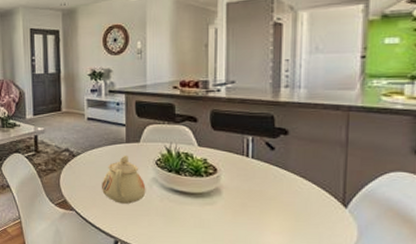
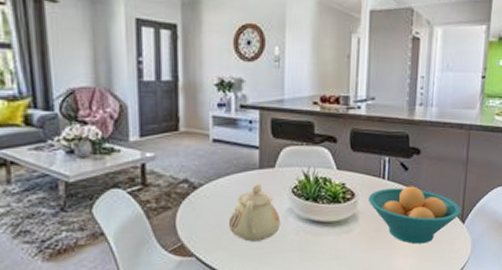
fruit bowl: none [232,165,343,224] -> present [369,186,462,244]

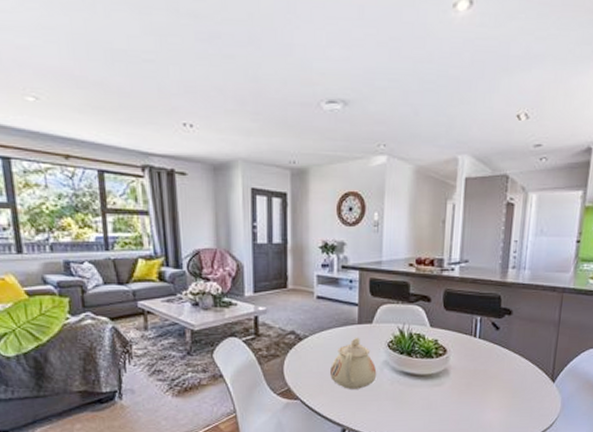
fruit bowl: present [369,186,462,244] -> none [460,345,552,400]

